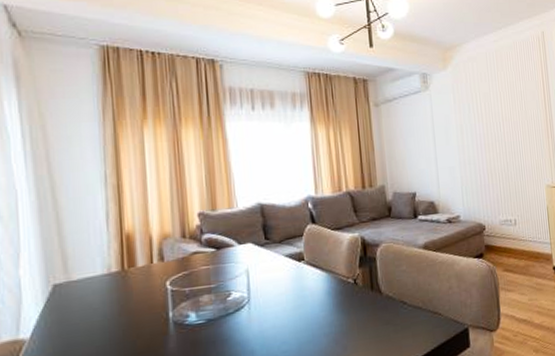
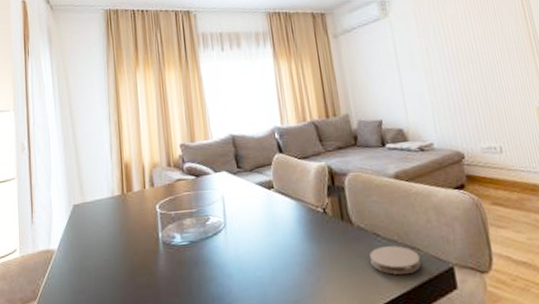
coaster: none [396,312,441,339] -> present [370,246,421,275]

